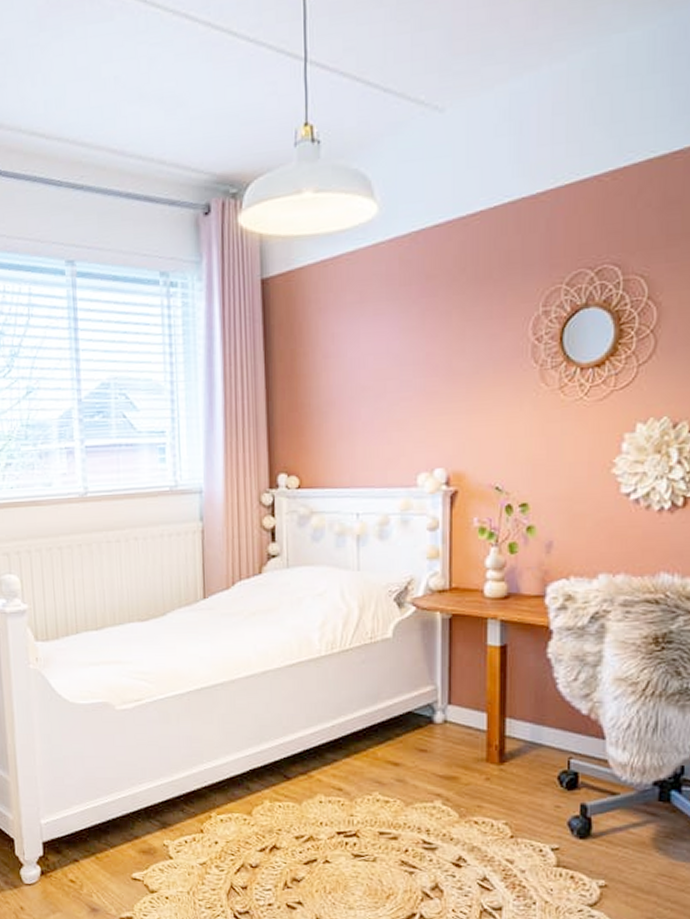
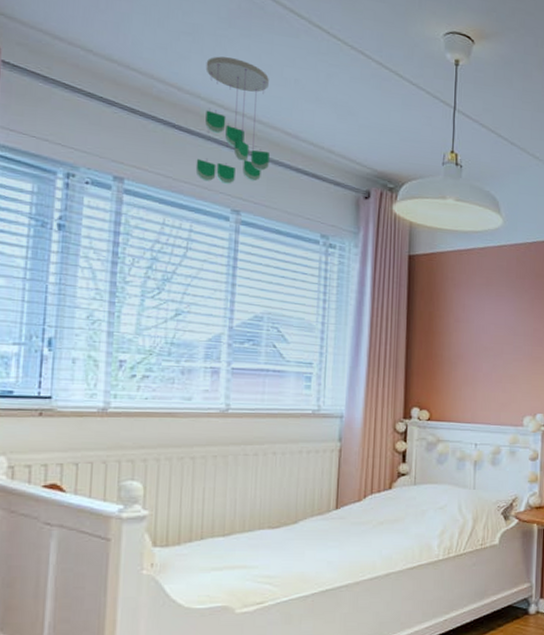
ceiling mobile: none [22,69,98,233] -> present [195,56,269,185]

